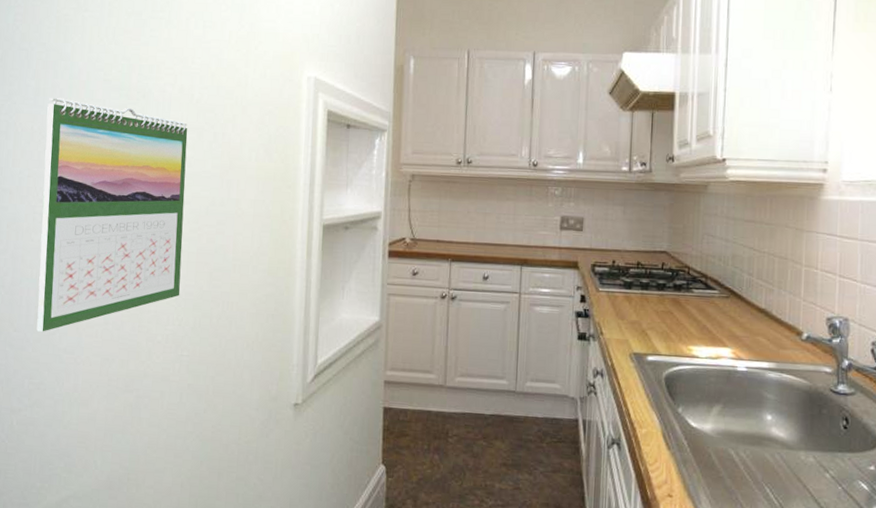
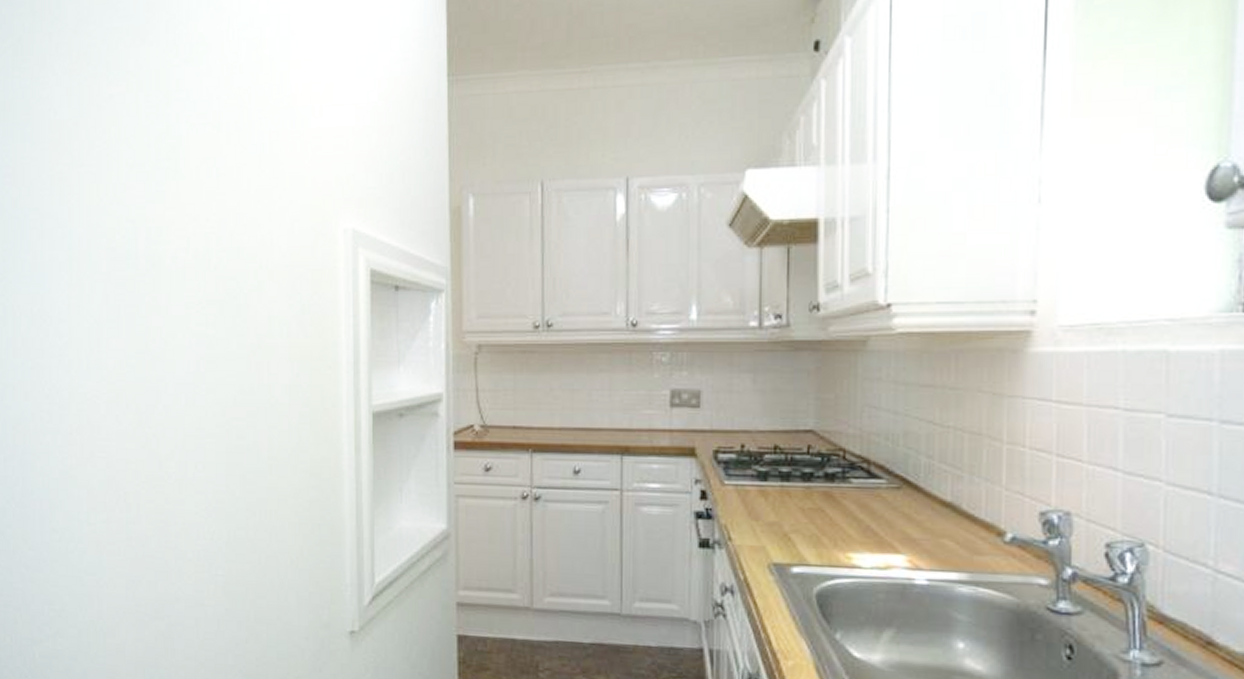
calendar: present [36,98,188,332] -> none [47,273,210,550]

